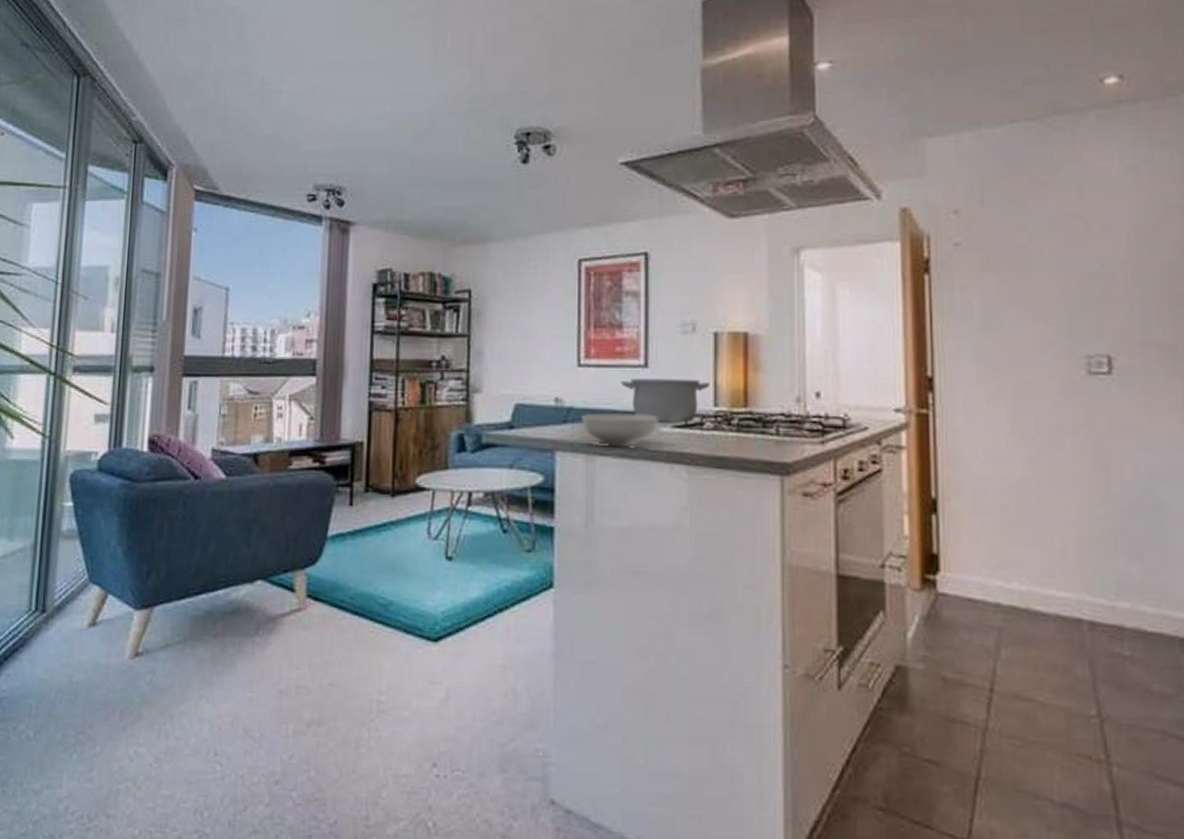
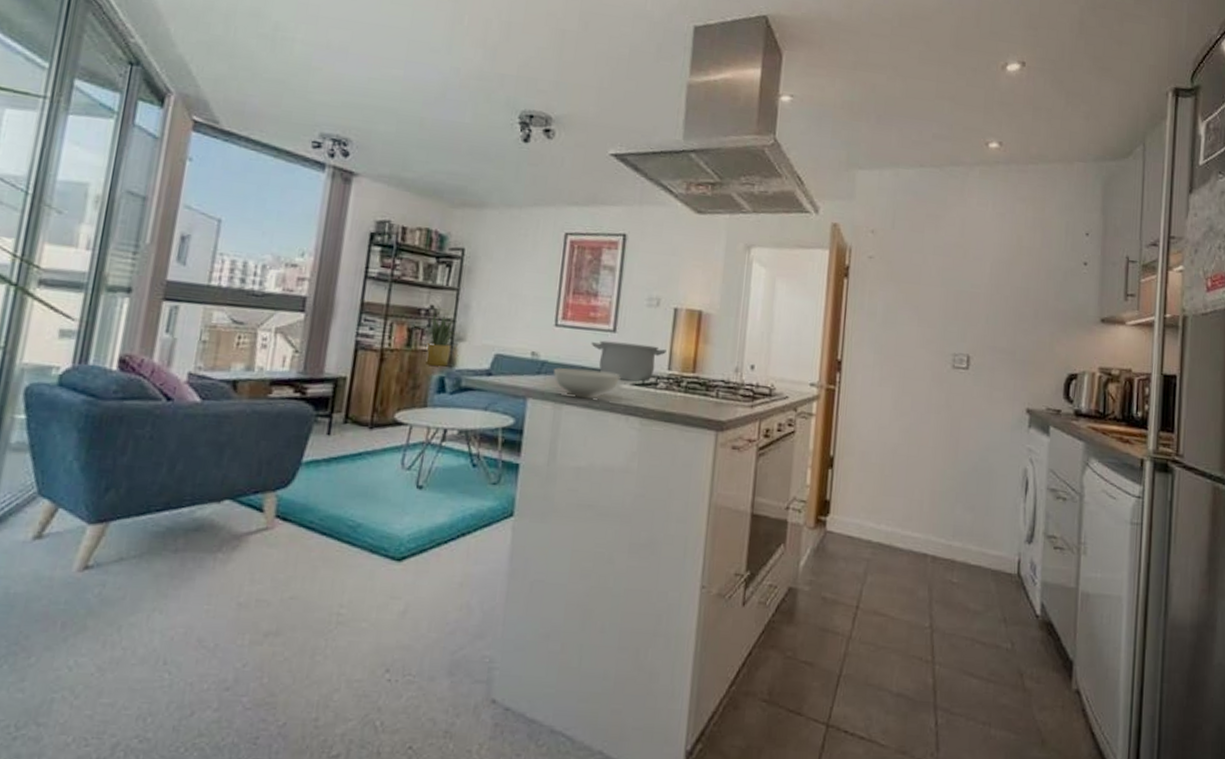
planter: none [441,365,468,424] -> present [424,314,455,367]

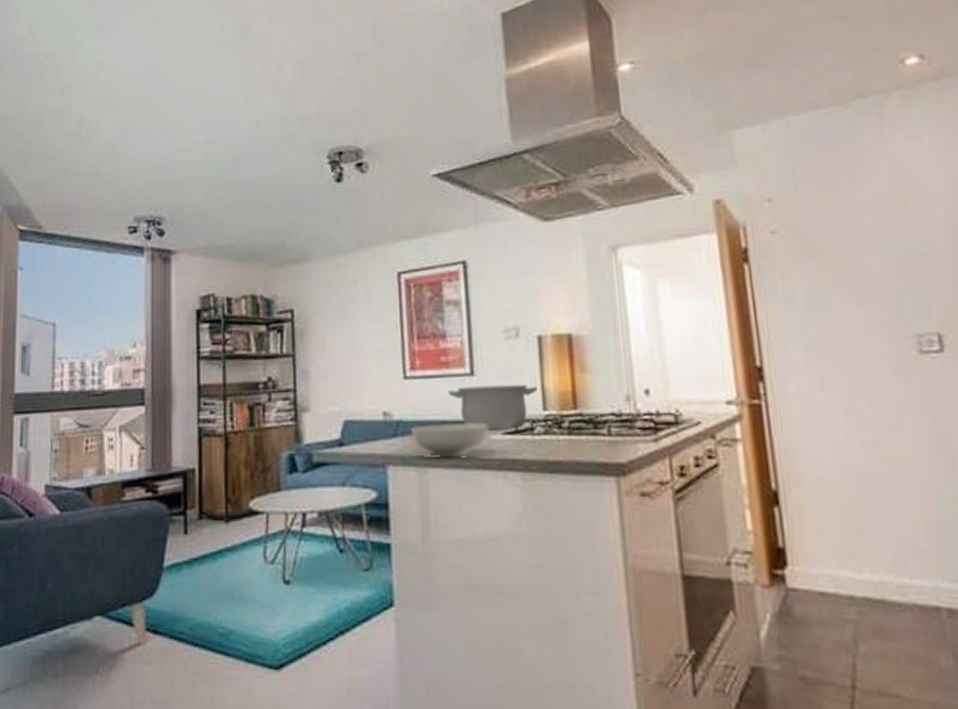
planter: present [424,314,455,367] -> none [270,385,297,445]

